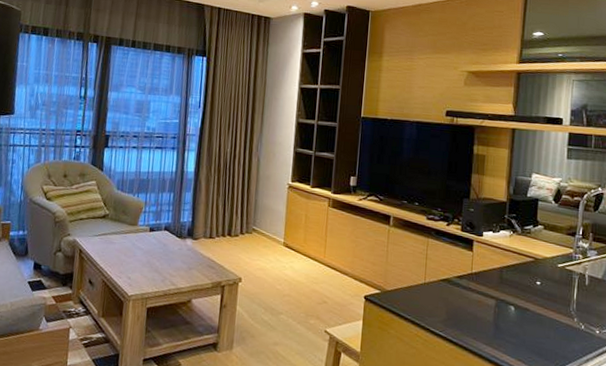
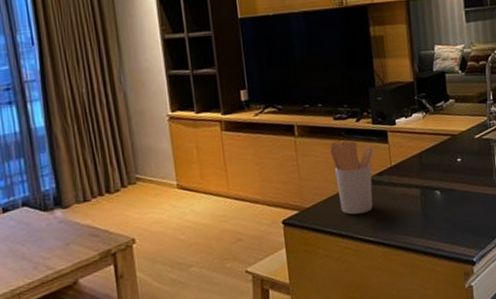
utensil holder: none [418,238,459,309] -> present [329,140,375,215]

